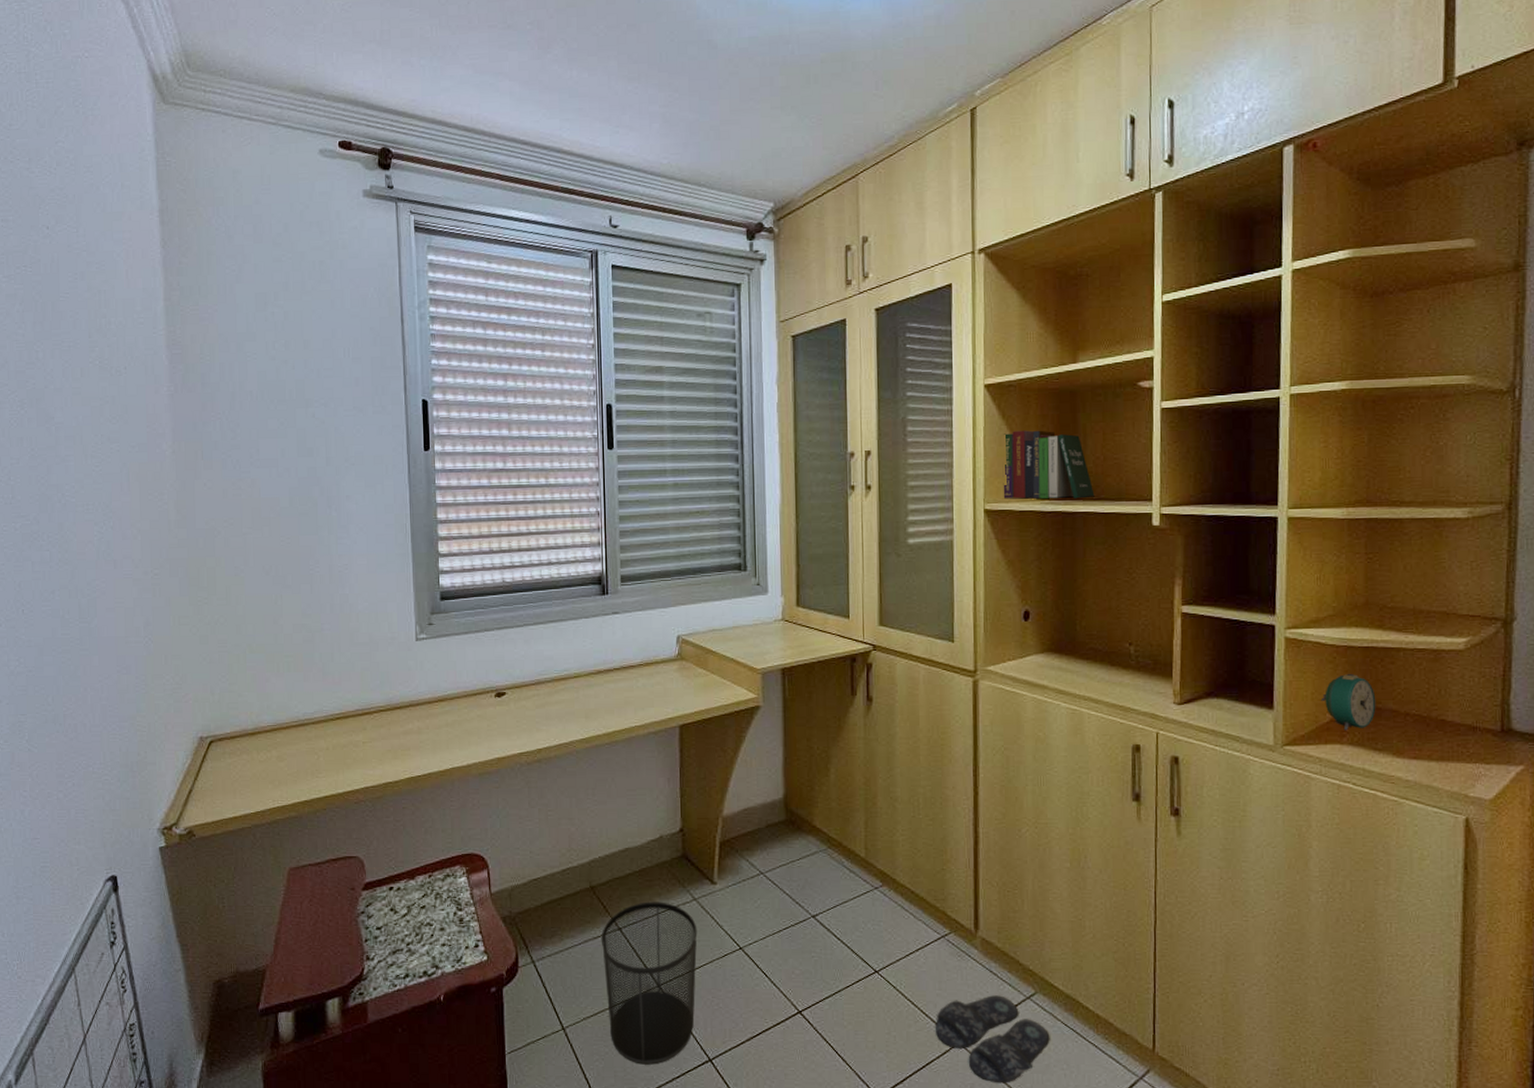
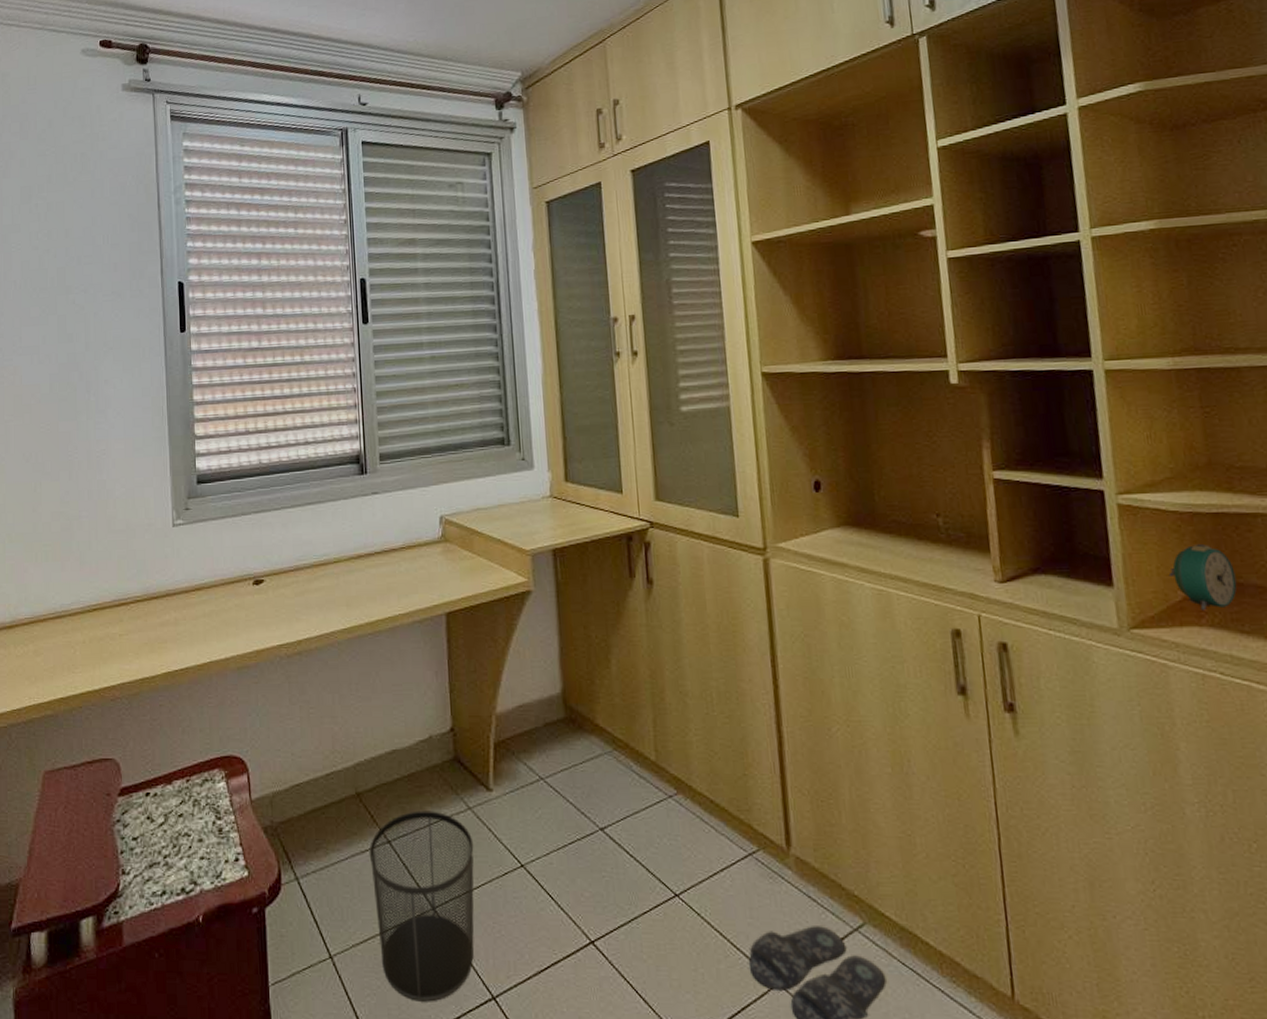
books: present [1002,430,1095,499] -> none [776,286,882,361]

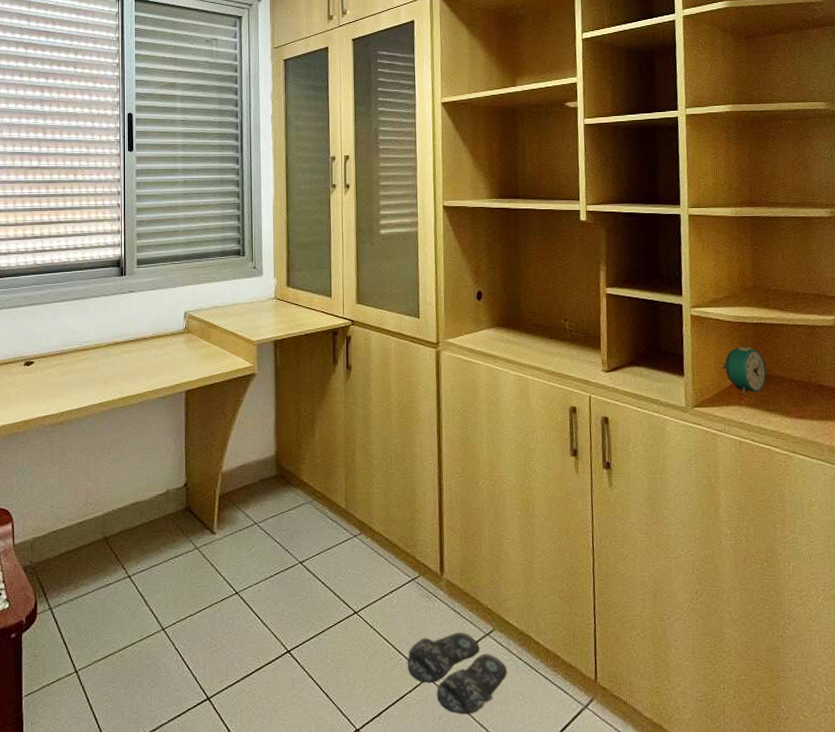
waste bin: present [369,811,474,1002] -> none [112,551,199,704]

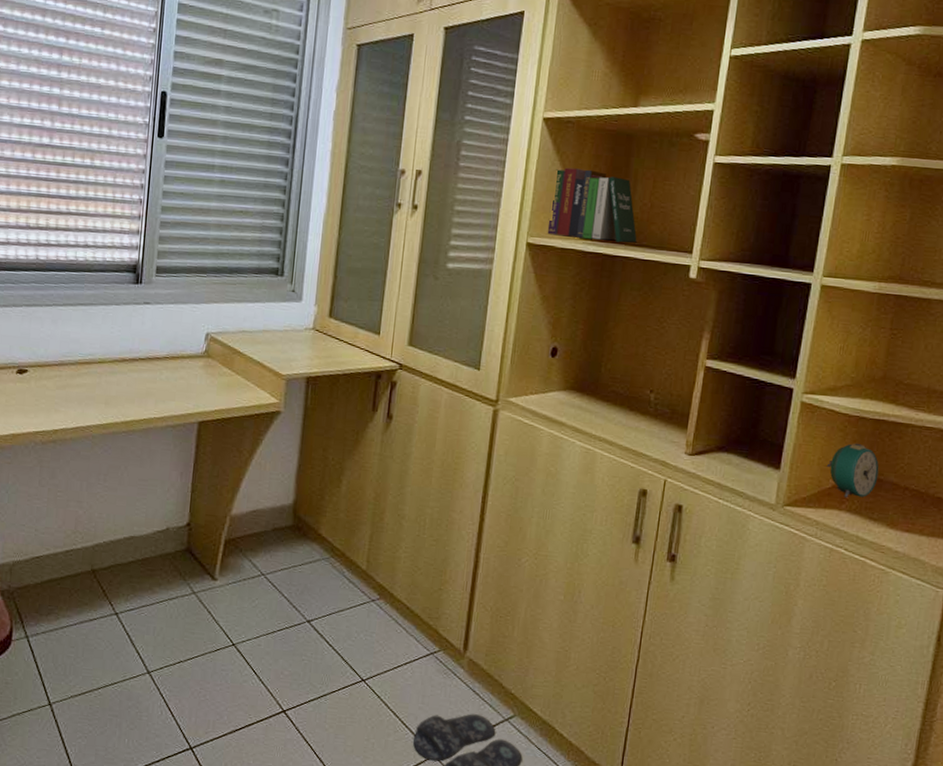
books: none [457,140,533,198] -> present [547,167,637,243]

